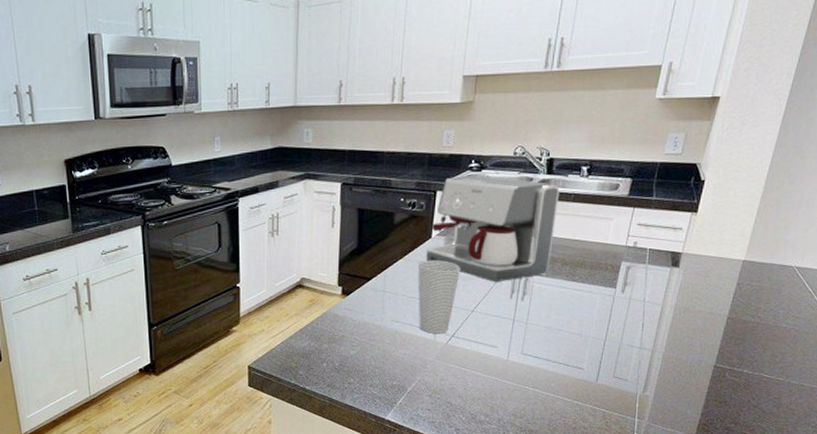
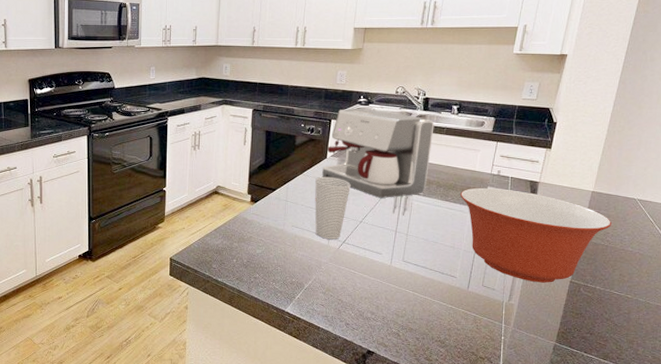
mixing bowl: none [590,263,764,370] -> present [460,187,611,283]

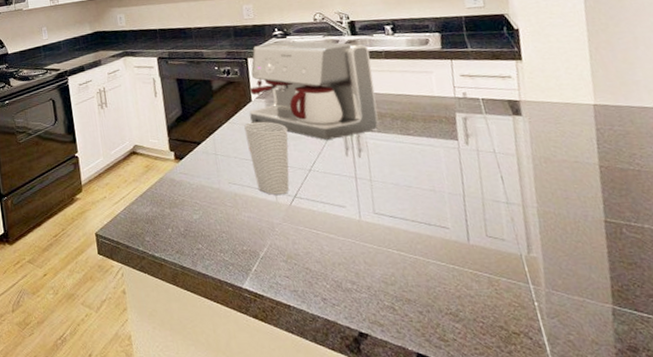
mixing bowl: present [460,187,611,283] -> none [424,113,635,227]

